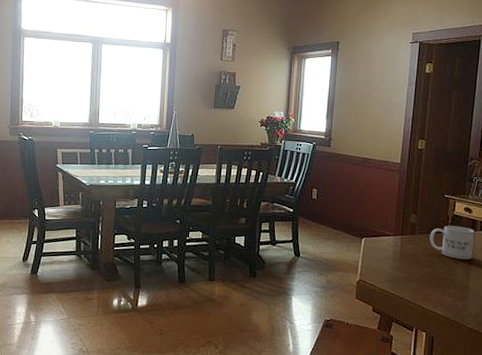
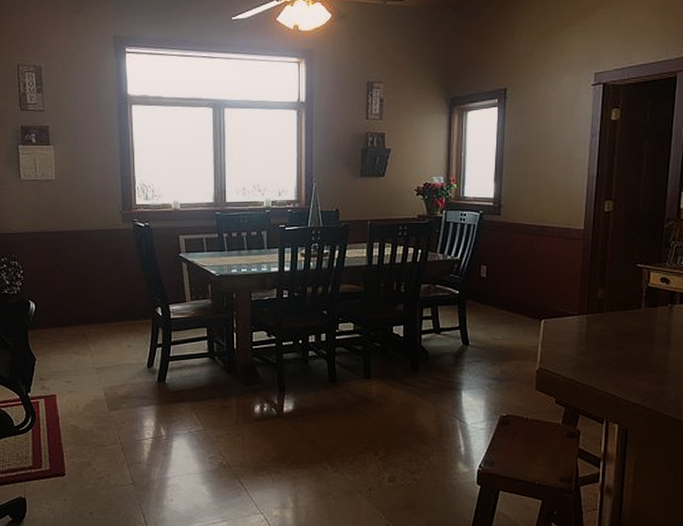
mug: present [430,225,475,260] -> none [621,300,674,338]

